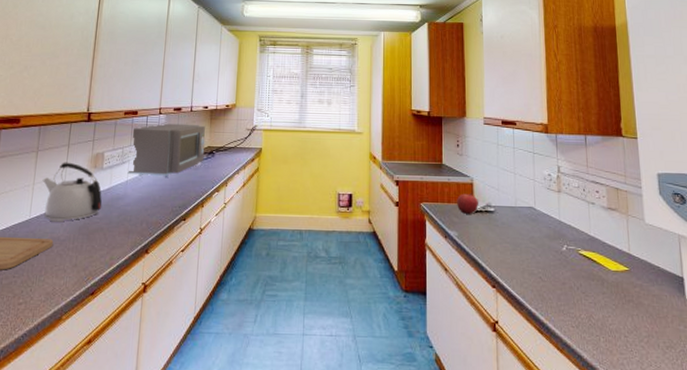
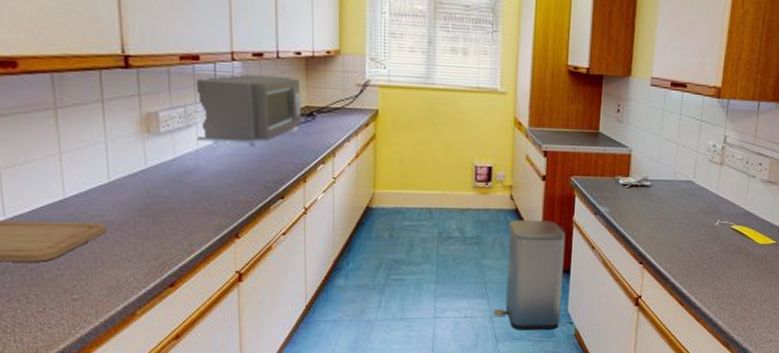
kettle: present [42,162,102,222] -> none [72,124,167,203]
pedal bin: none [356,242,420,353] -> present [493,220,566,330]
fruit: present [457,192,478,214] -> none [611,165,635,189]

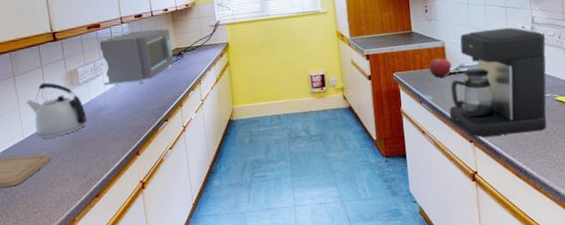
kettle: none [72,124,167,203] -> present [26,82,88,139]
pedal bin: present [493,220,566,330] -> none [343,113,404,212]
fruit: none [611,165,635,189] -> present [429,56,451,78]
coffee maker: none [623,142,734,259] -> present [449,27,547,137]

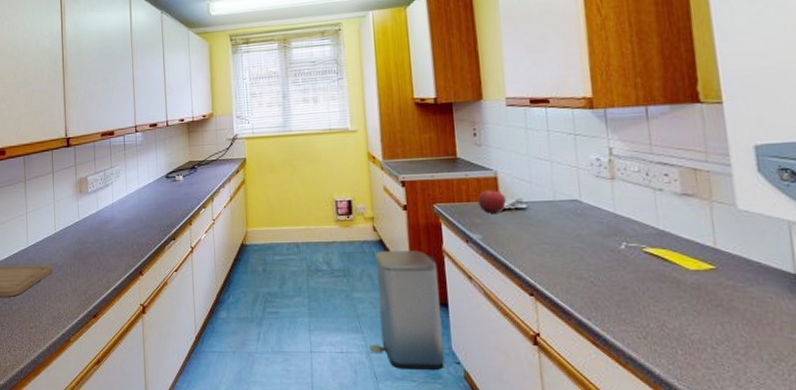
kettle: present [26,82,88,139] -> none [34,189,93,249]
microwave: present [100,28,174,87] -> none [112,139,187,198]
pedal bin: none [343,113,404,212] -> present [369,250,445,370]
coffee maker: present [449,27,547,137] -> none [503,158,634,290]

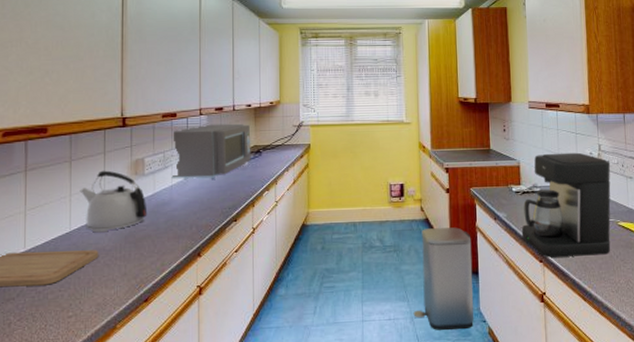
kettle: none [34,189,93,249] -> present [79,170,148,233]
microwave: none [112,139,187,198] -> present [171,123,251,180]
fruit: present [478,188,506,213] -> none [505,175,525,196]
coffee maker: none [503,158,634,290] -> present [521,152,611,258]

